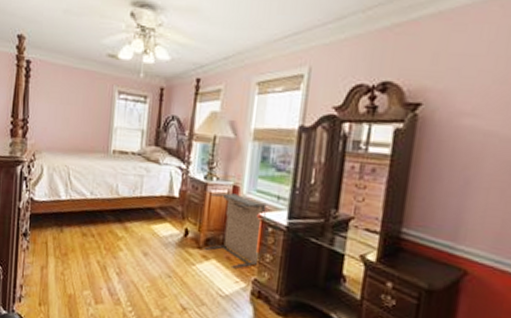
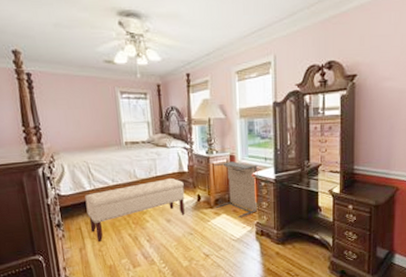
bench: none [57,201,171,263] -> present [85,178,185,241]

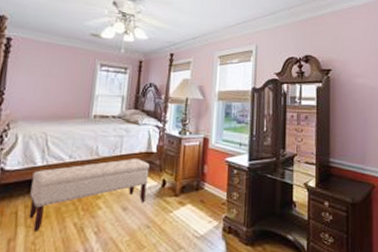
laundry hamper: present [213,161,259,217] -> none [180,144,232,209]

